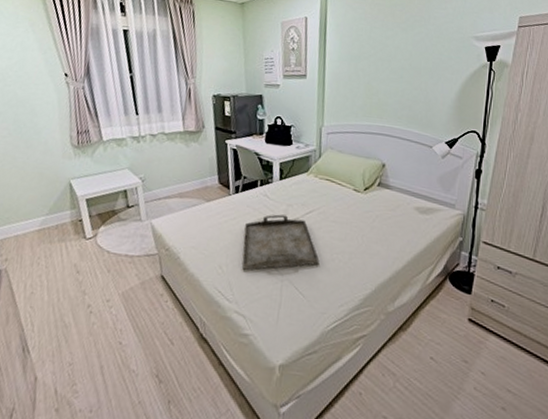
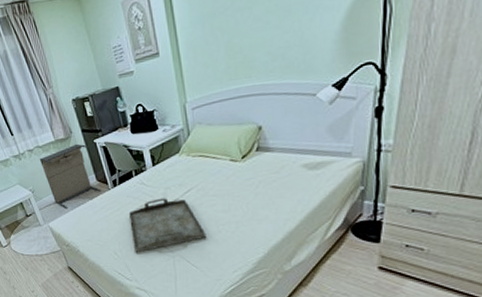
laundry hamper: none [160,139,222,207] -> present [39,143,102,208]

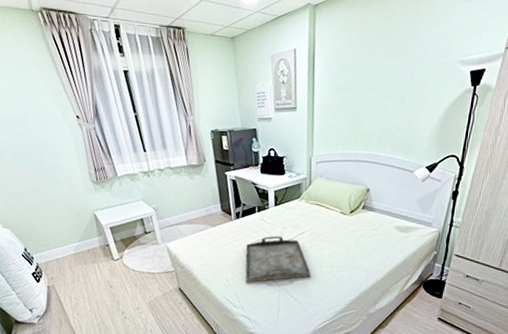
laundry hamper: present [39,143,102,208] -> none [168,172,225,232]

